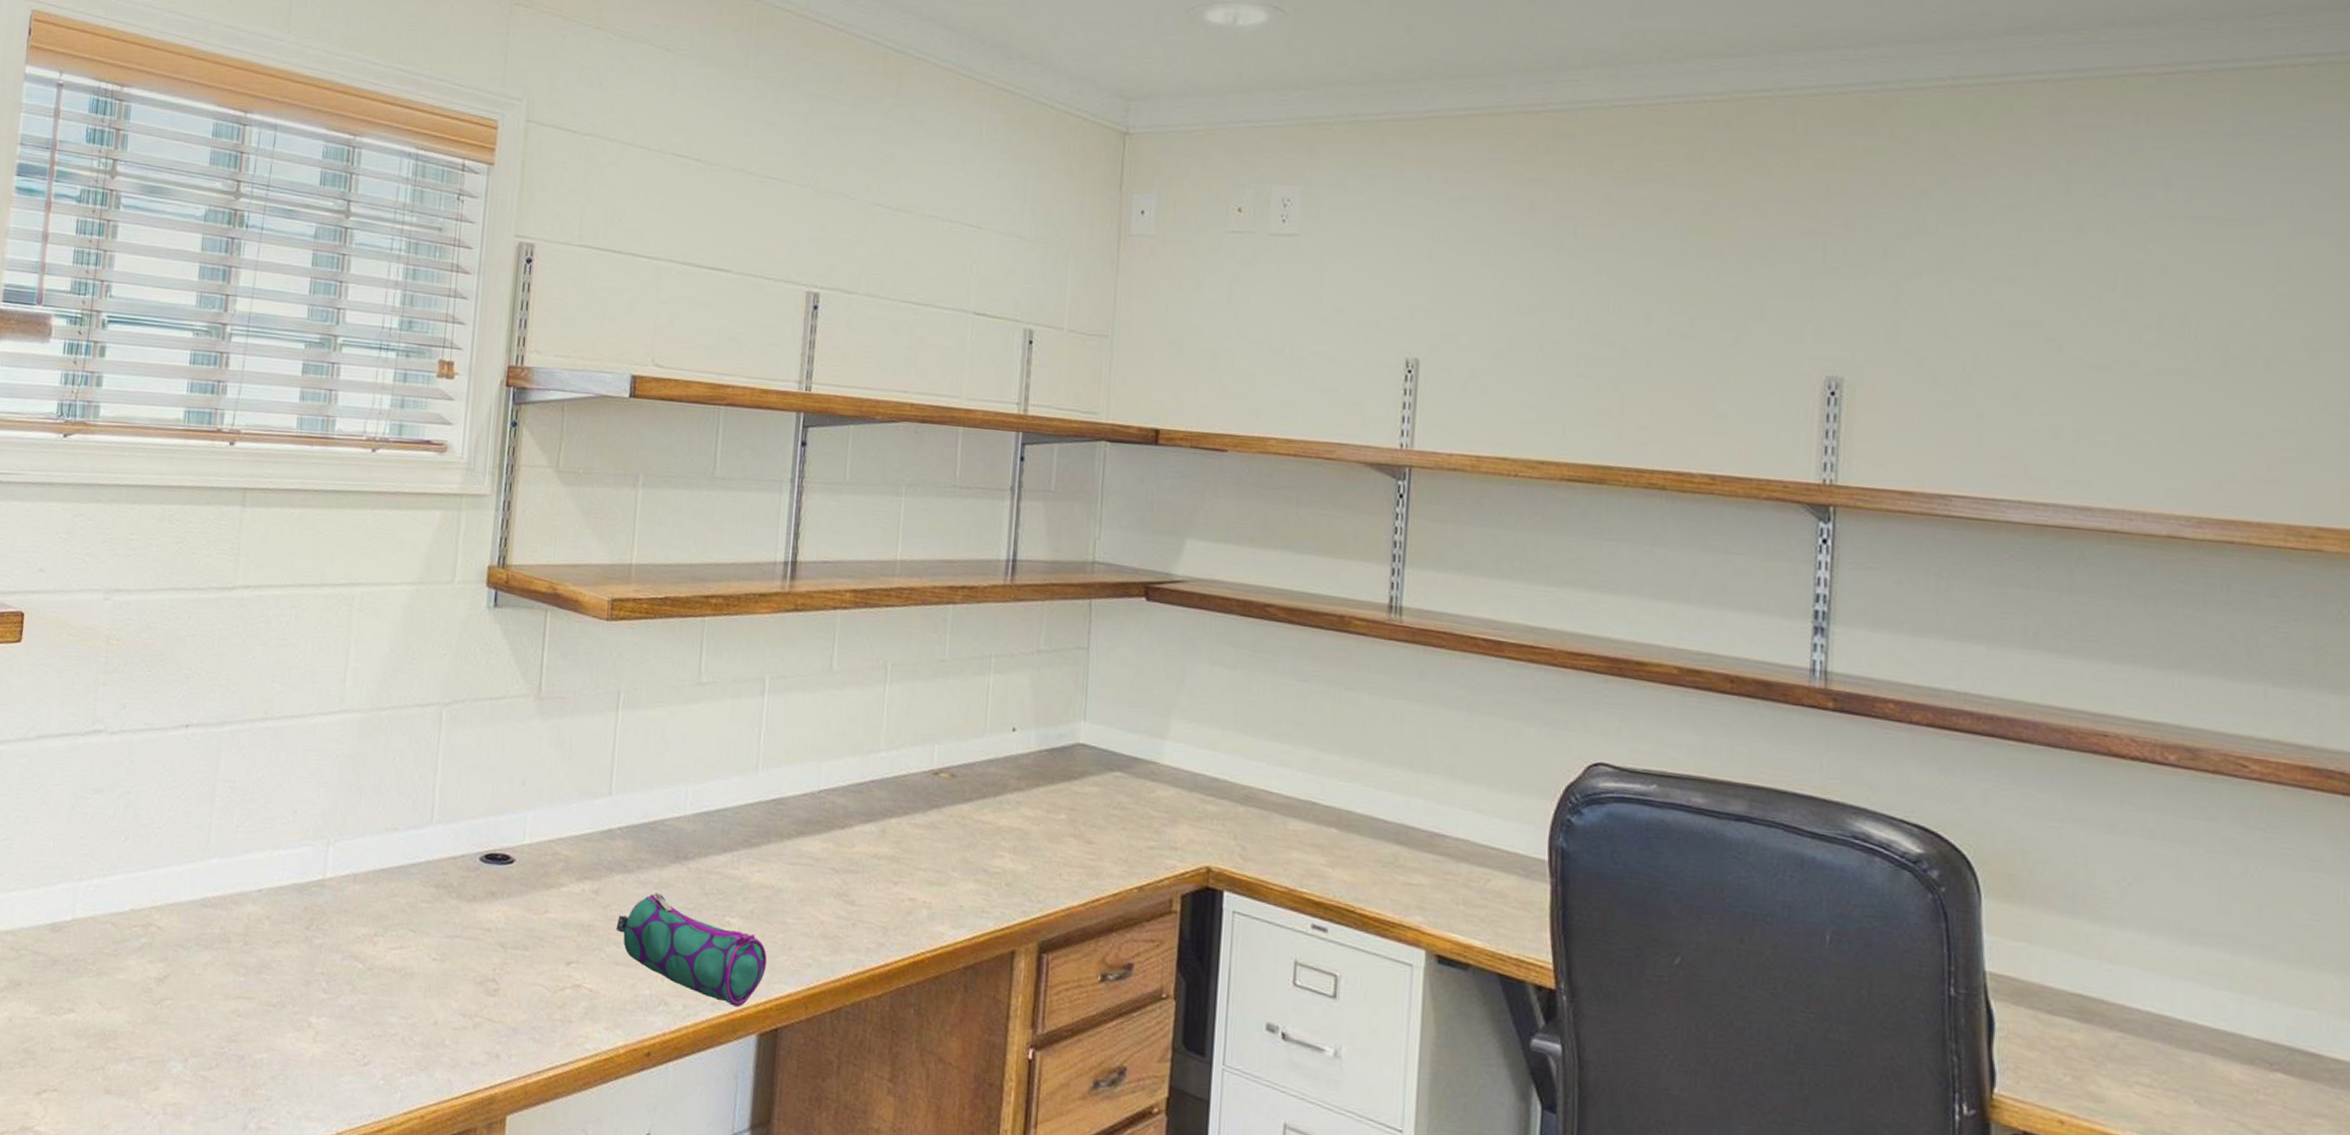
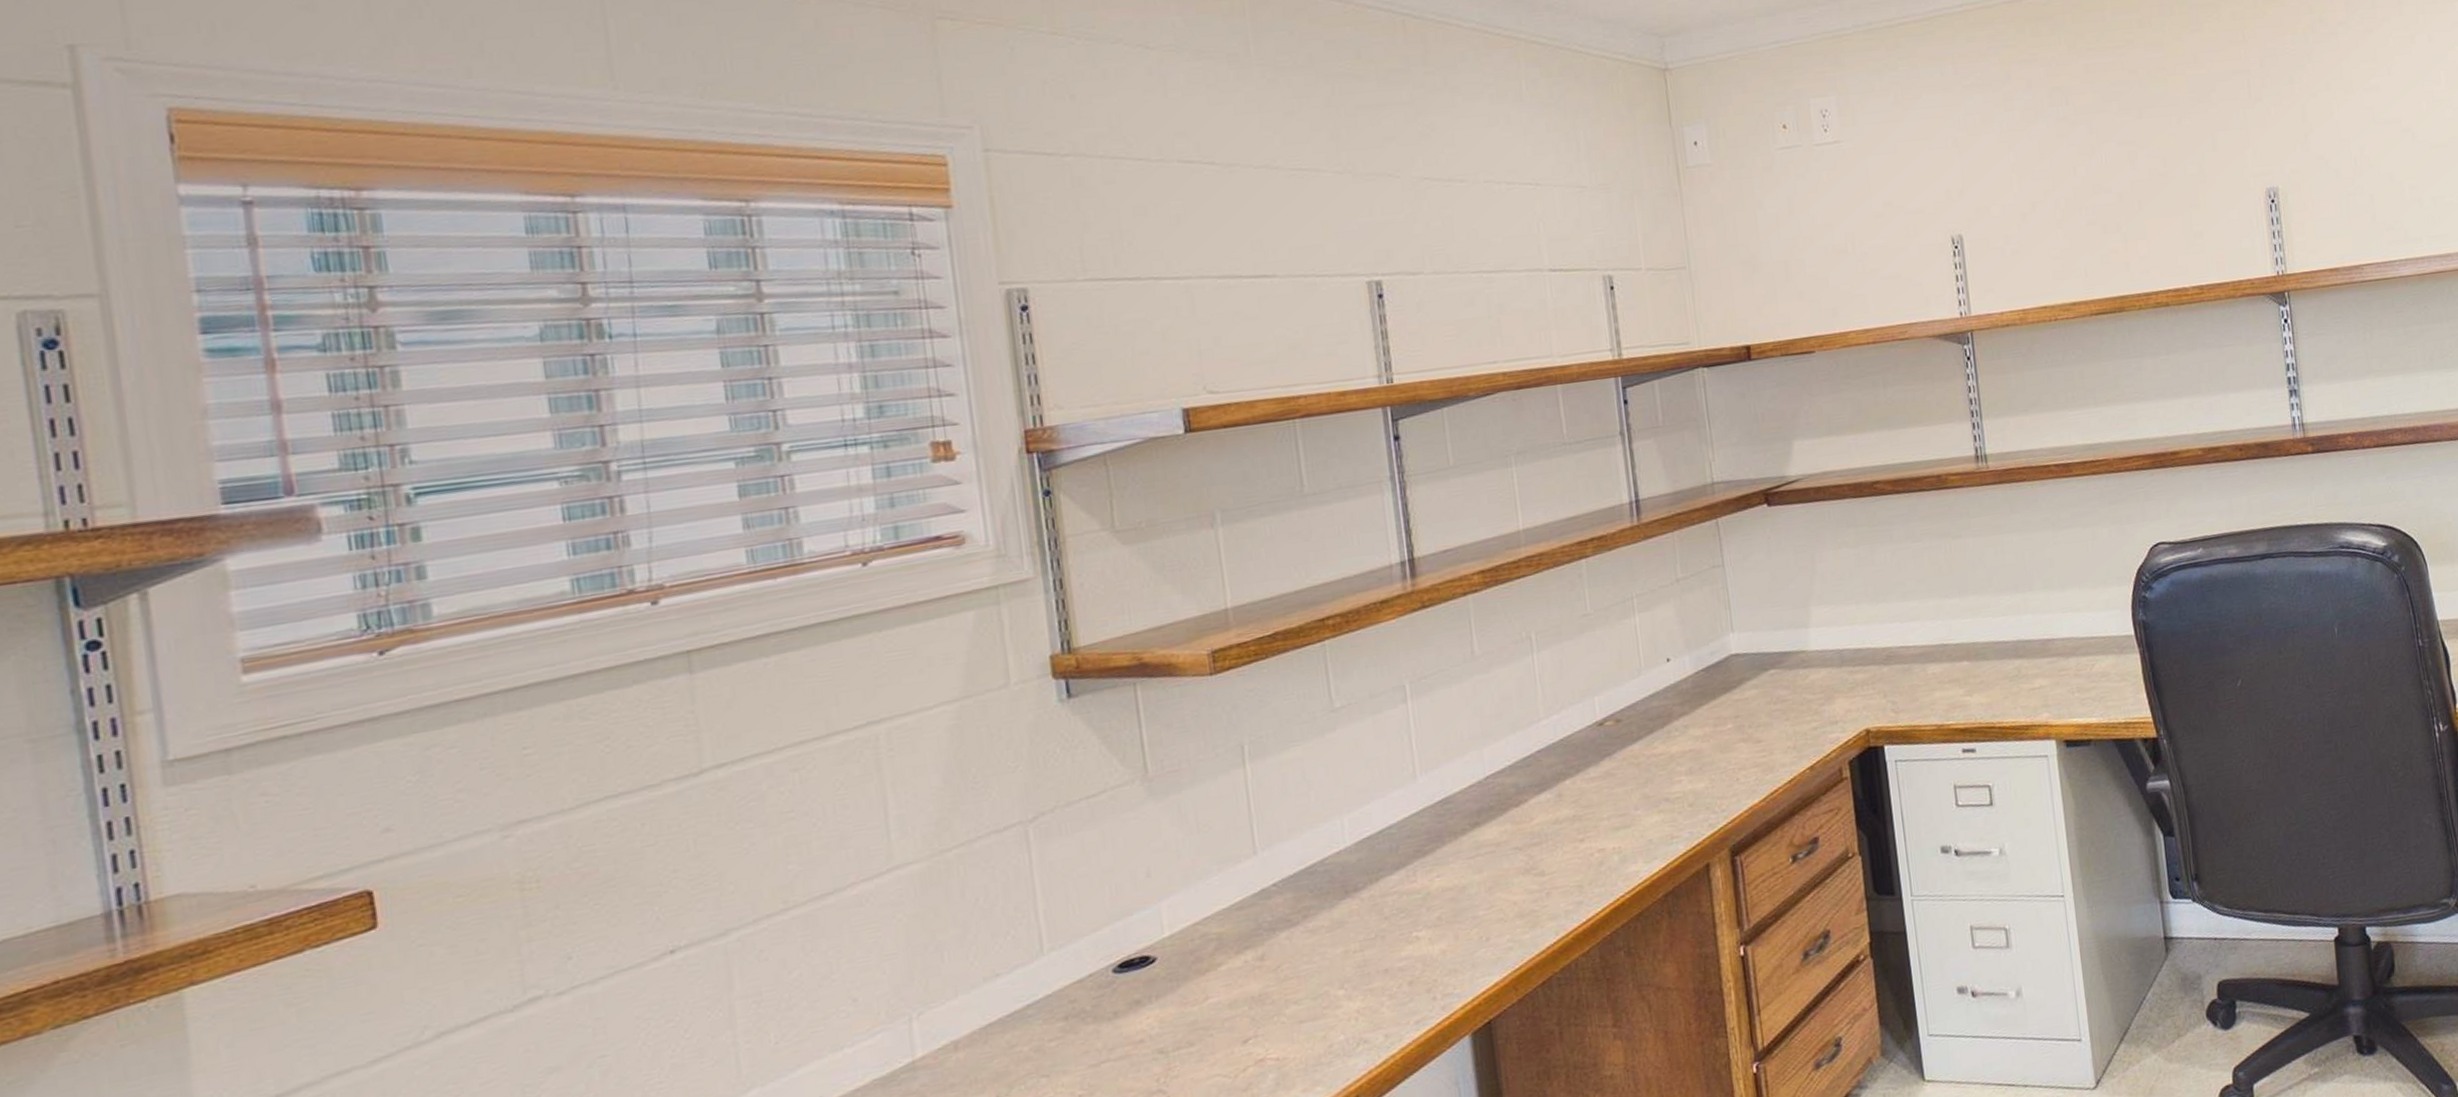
pencil case: present [616,892,767,1007] -> none [1292,934,1466,1018]

